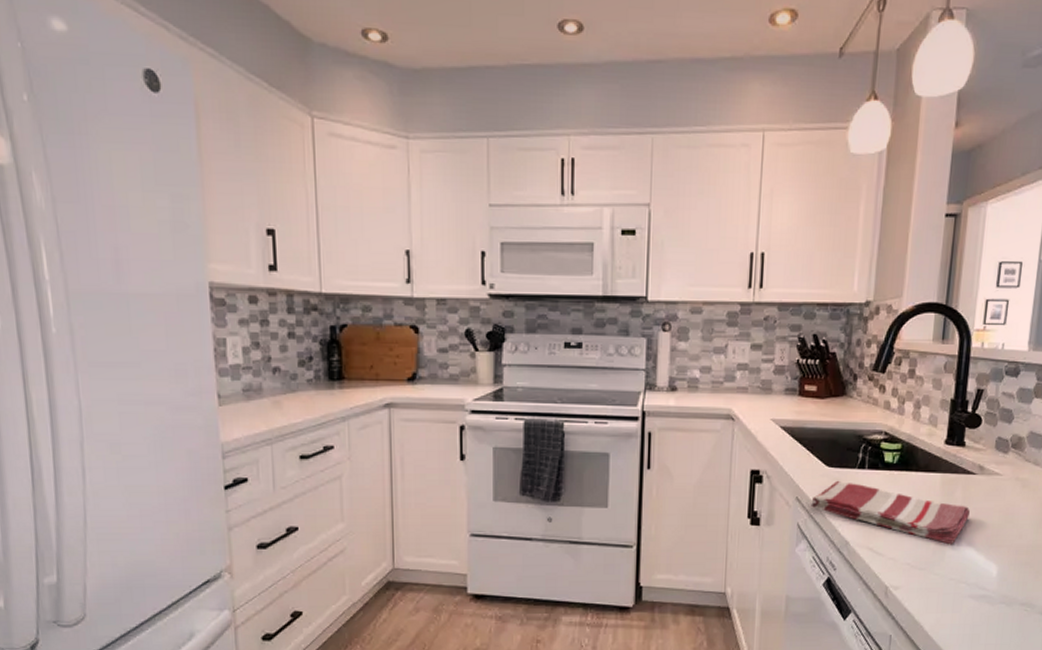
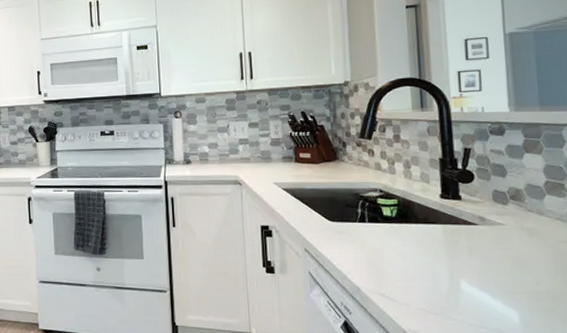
dish towel: present [811,480,970,545] -> none [319,233,478,291]

